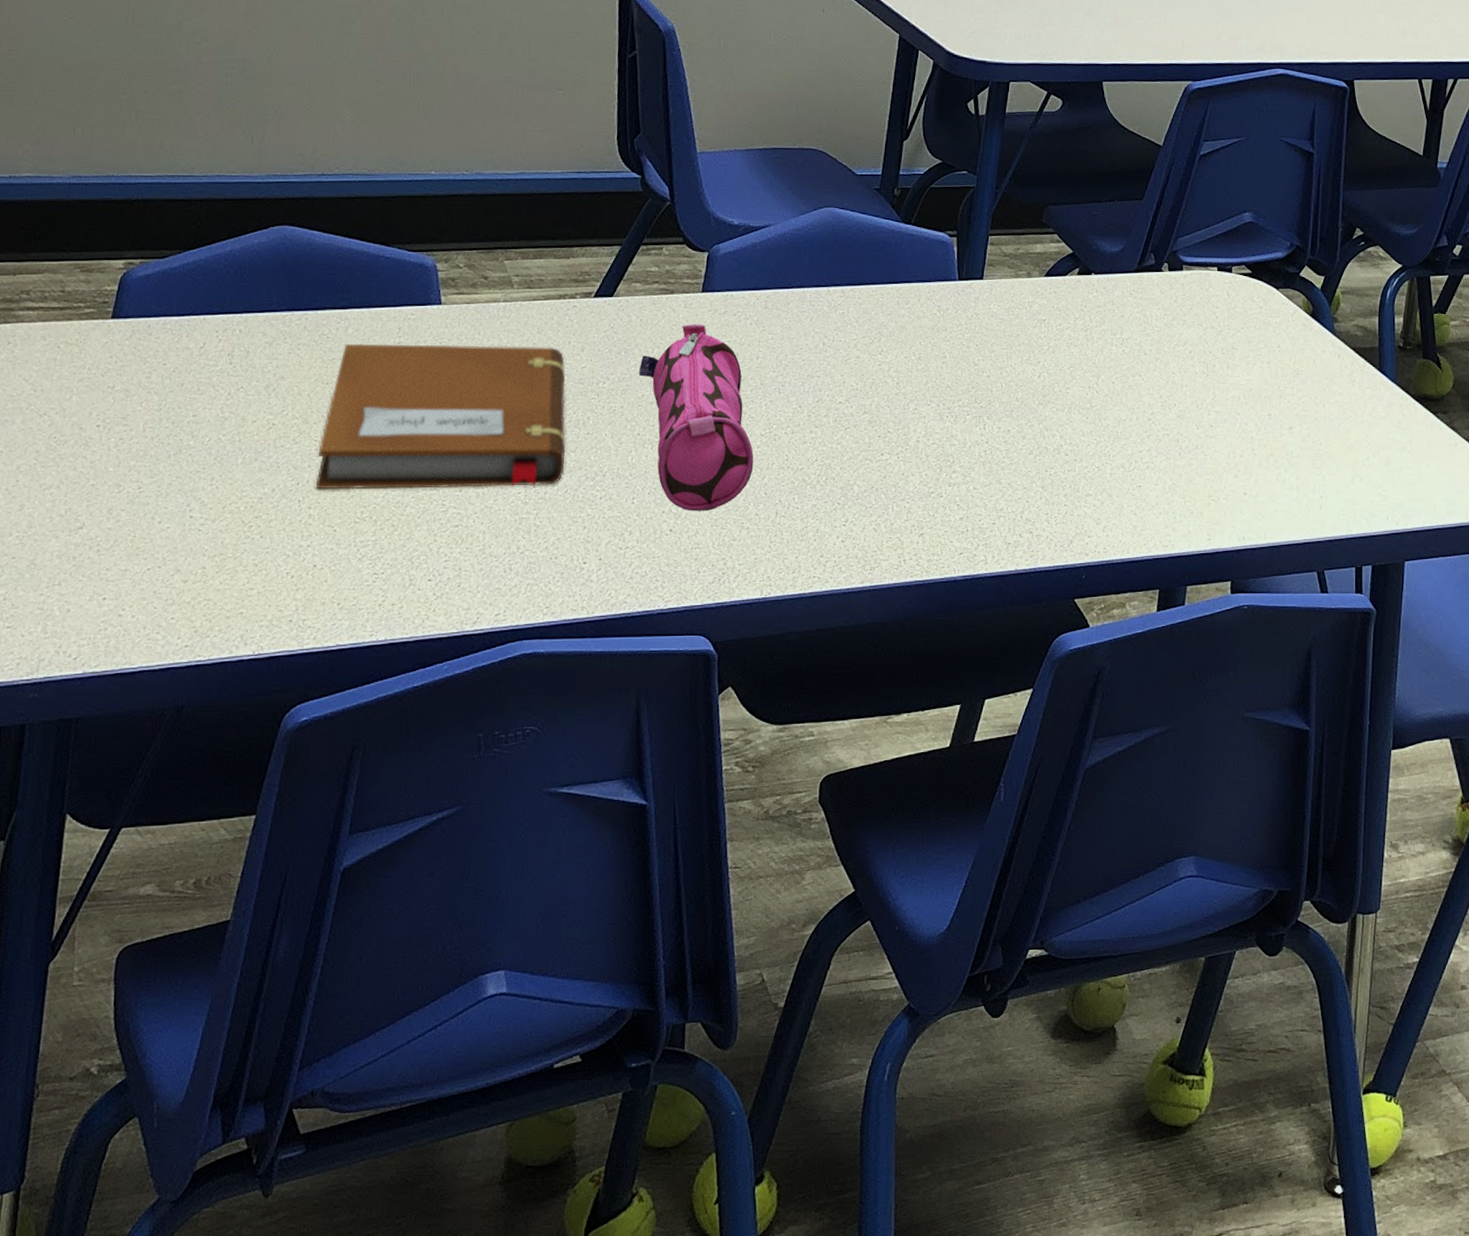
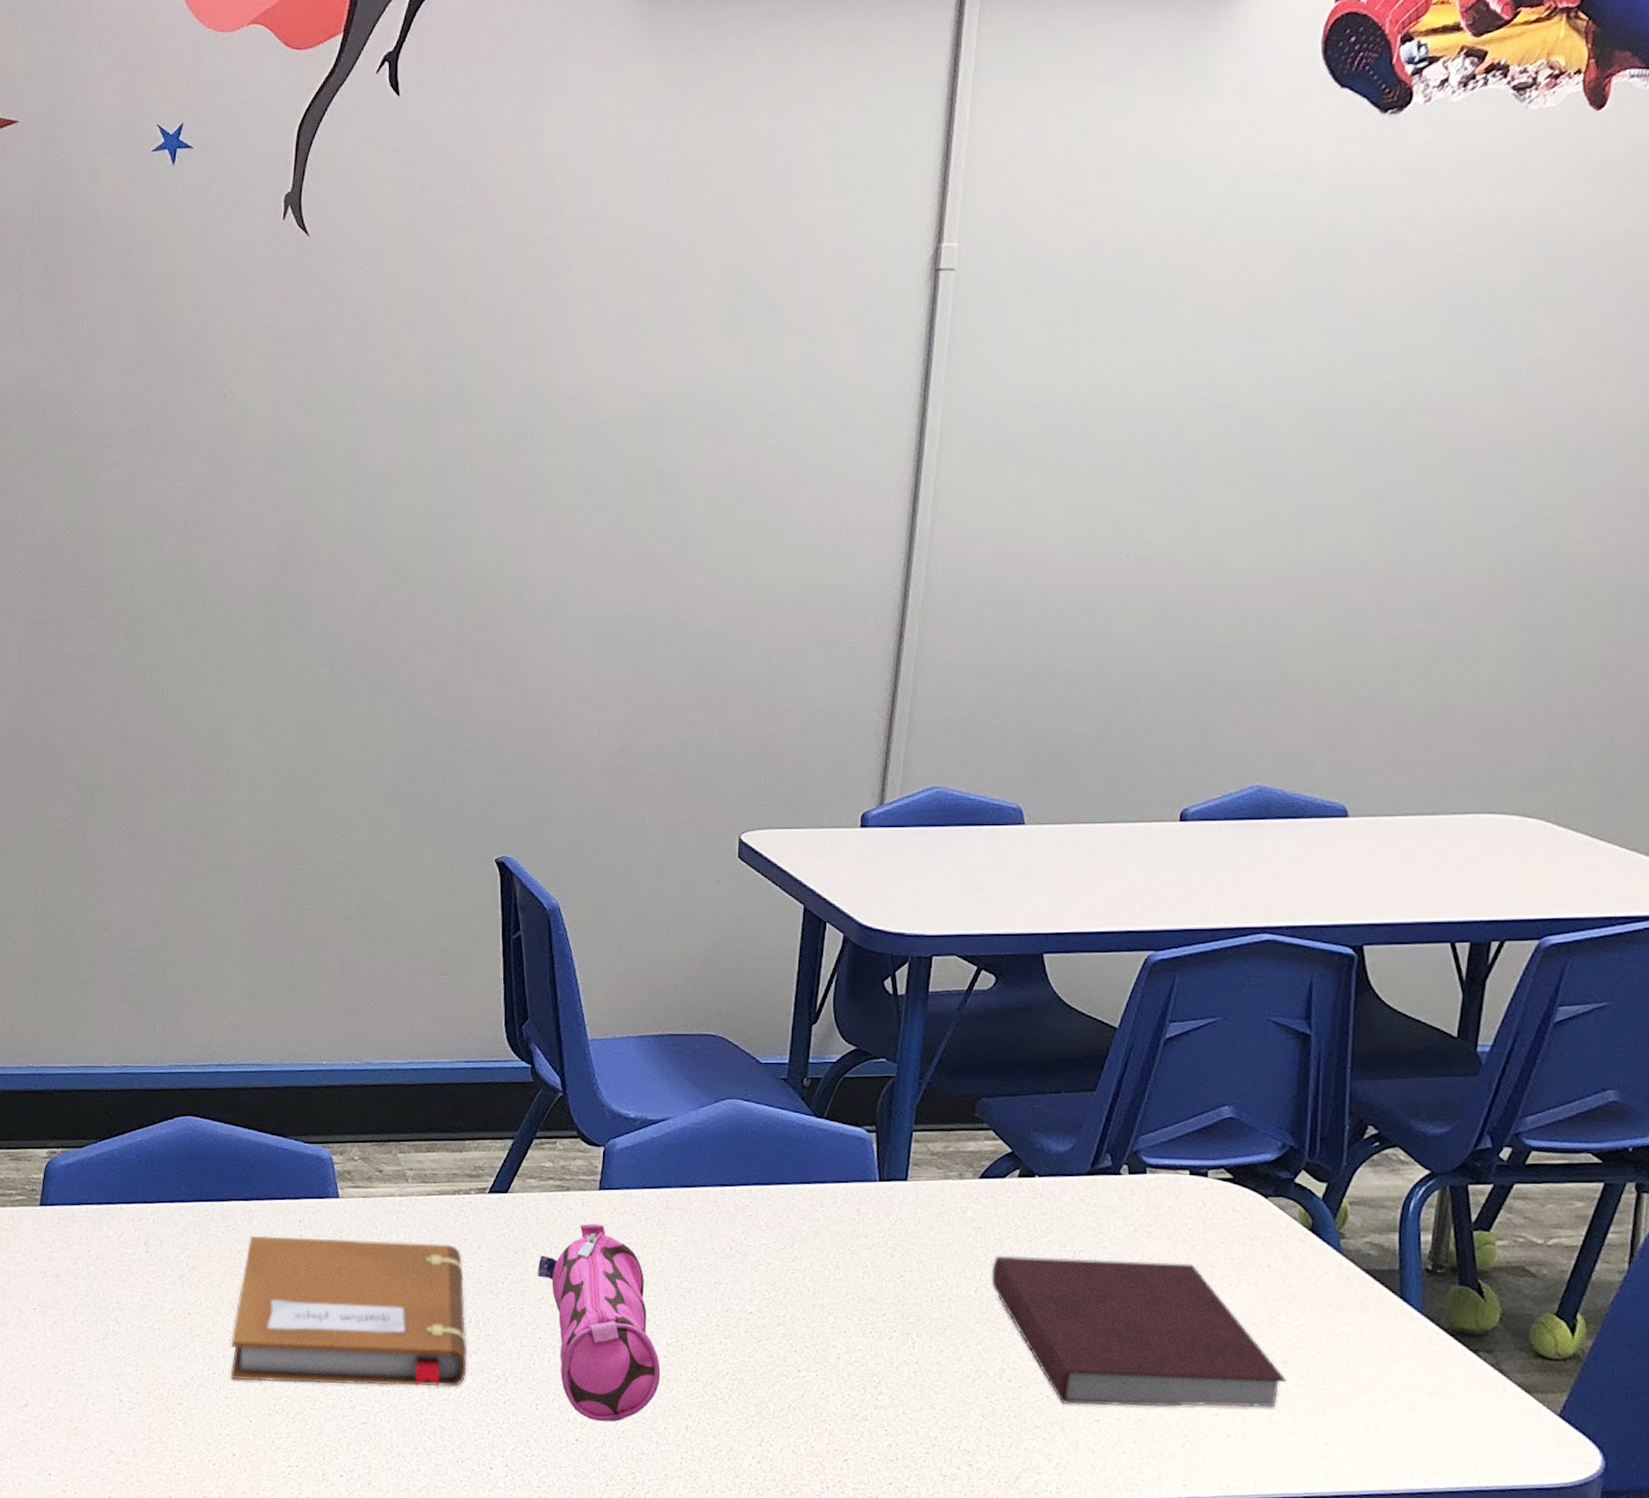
notebook: none [1053,343,1292,473] -> present [991,1255,1287,1408]

